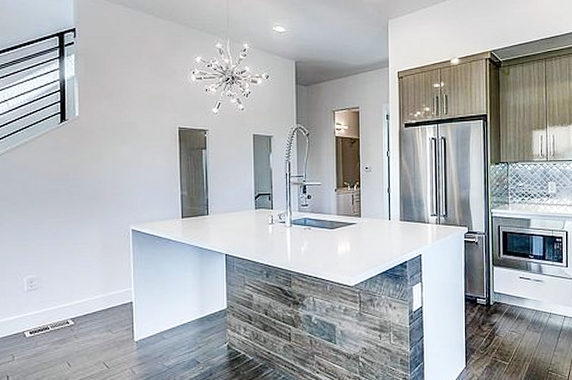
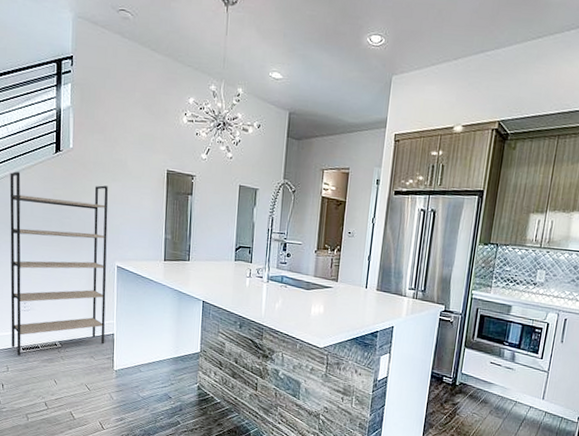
shelving unit: none [11,145,123,341] -> present [9,171,109,356]

